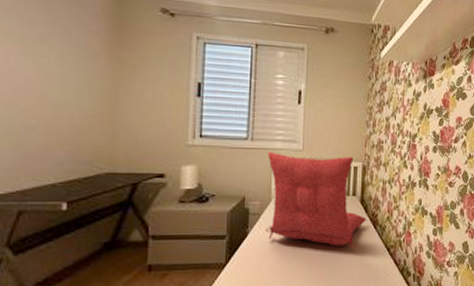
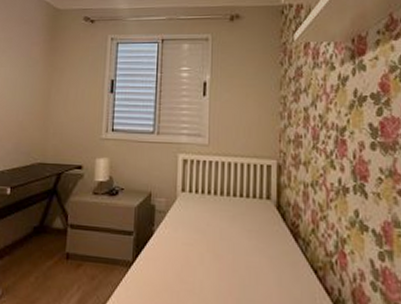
seat cushion: present [265,151,367,250] -> none [171,145,286,266]

